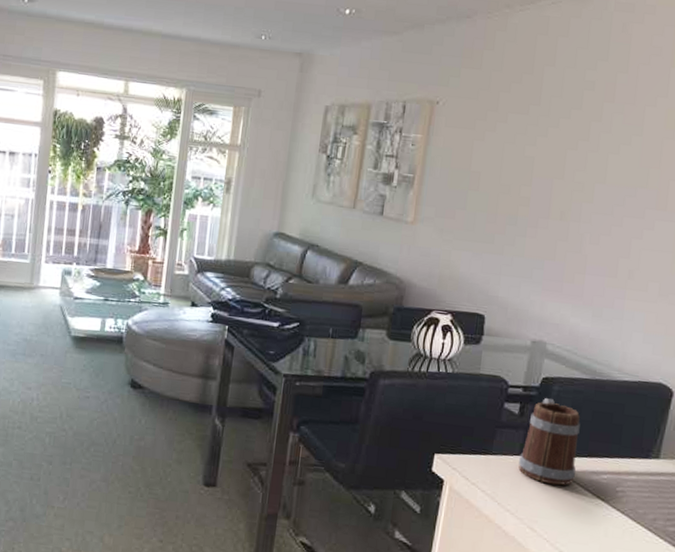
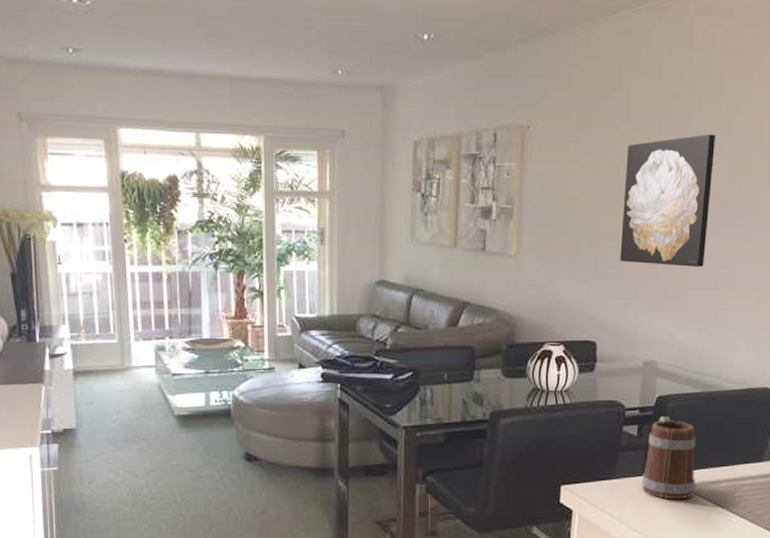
wall art: none [517,124,628,254] -> present [620,134,716,267]

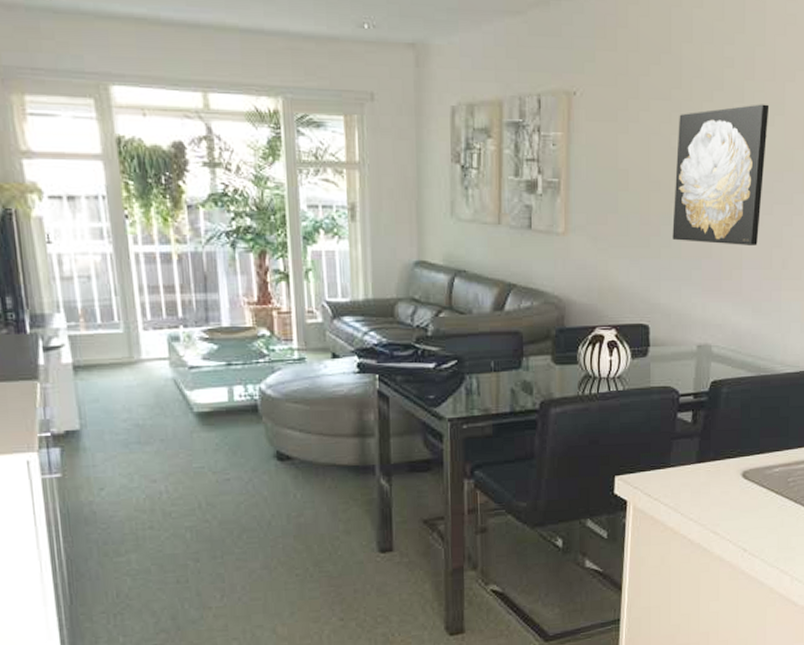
mug: present [642,417,696,500] -> none [697,402,750,487]

